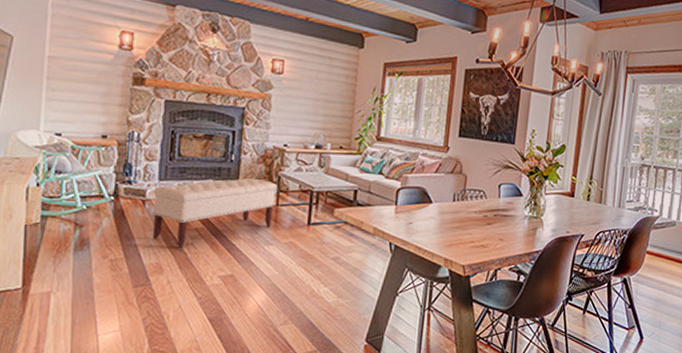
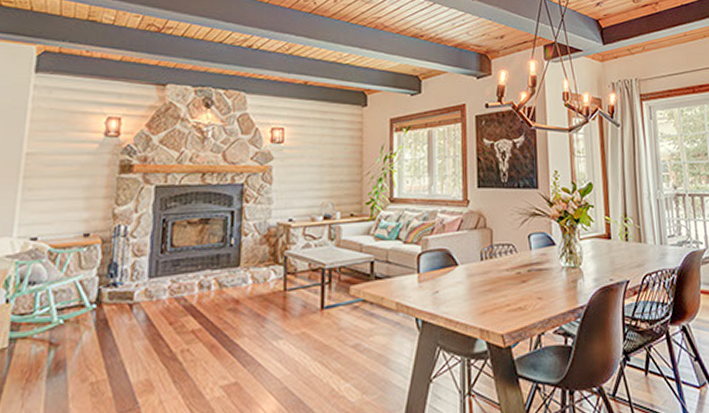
bench: present [153,177,276,248] -> none [142,261,282,357]

